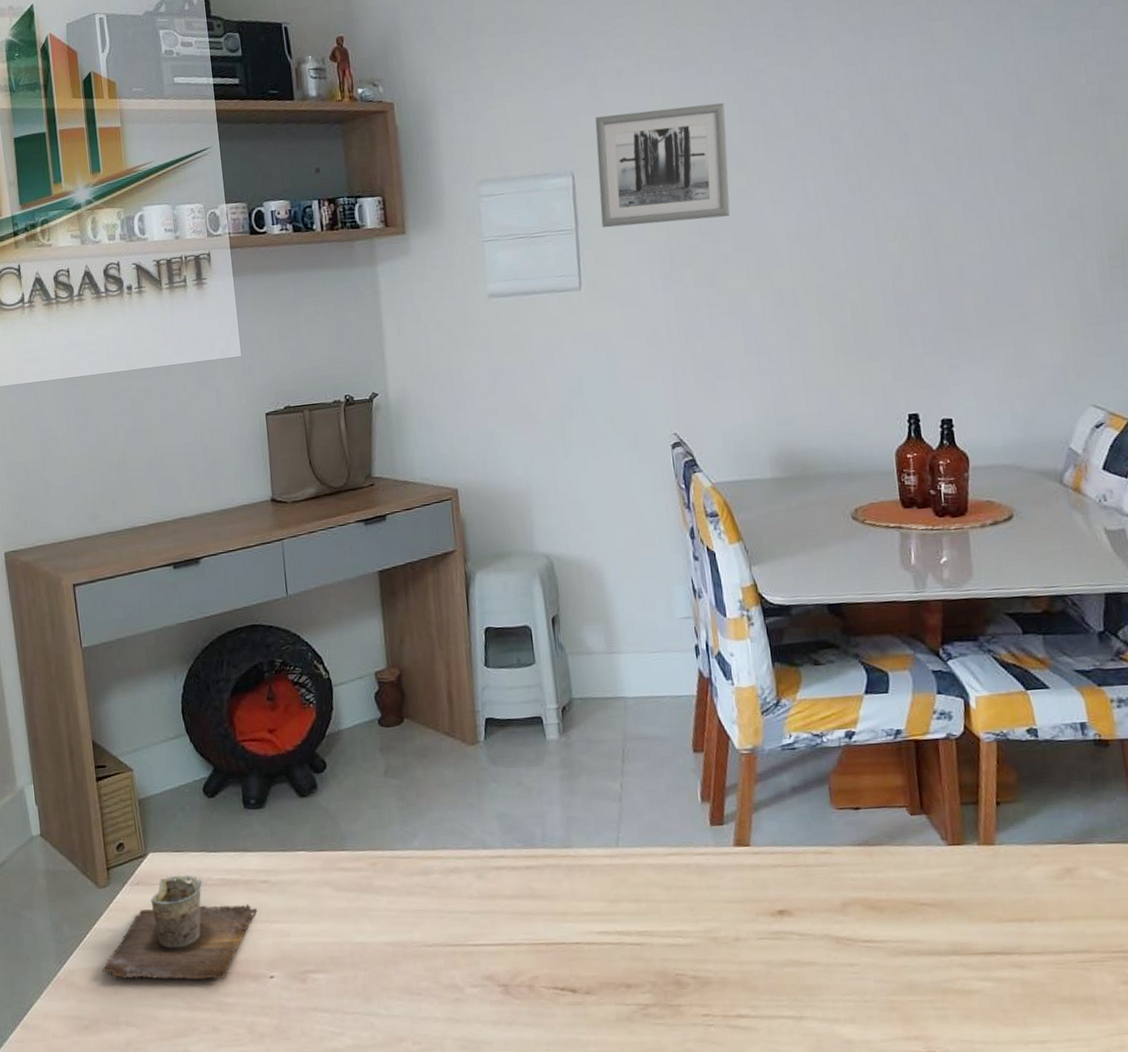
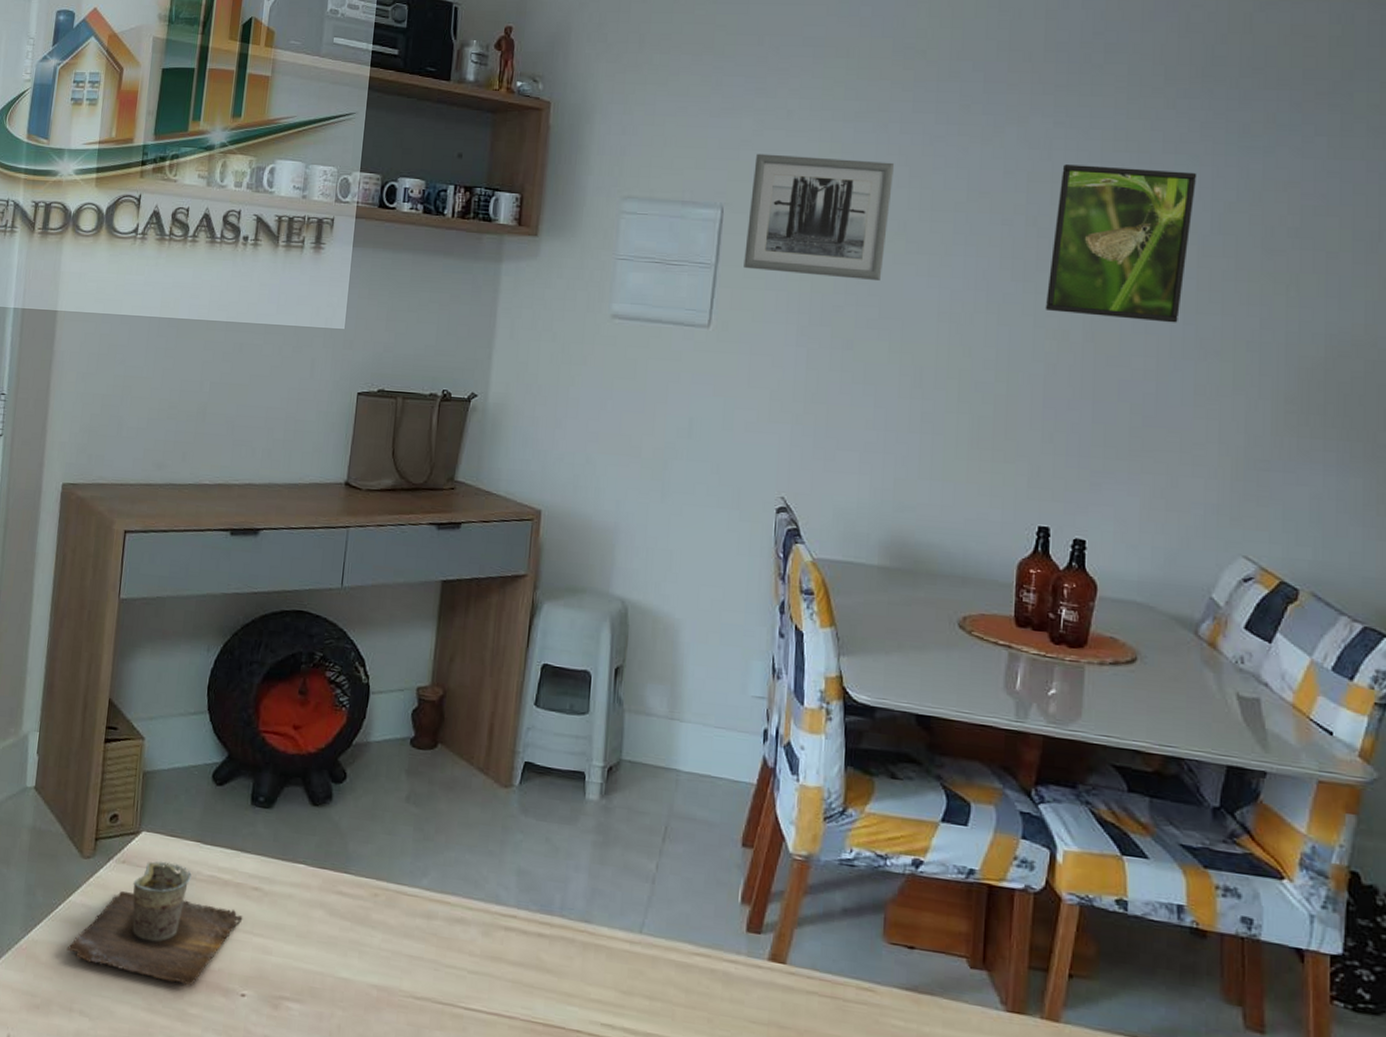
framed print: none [878,61,1004,215] -> present [1045,164,1197,323]

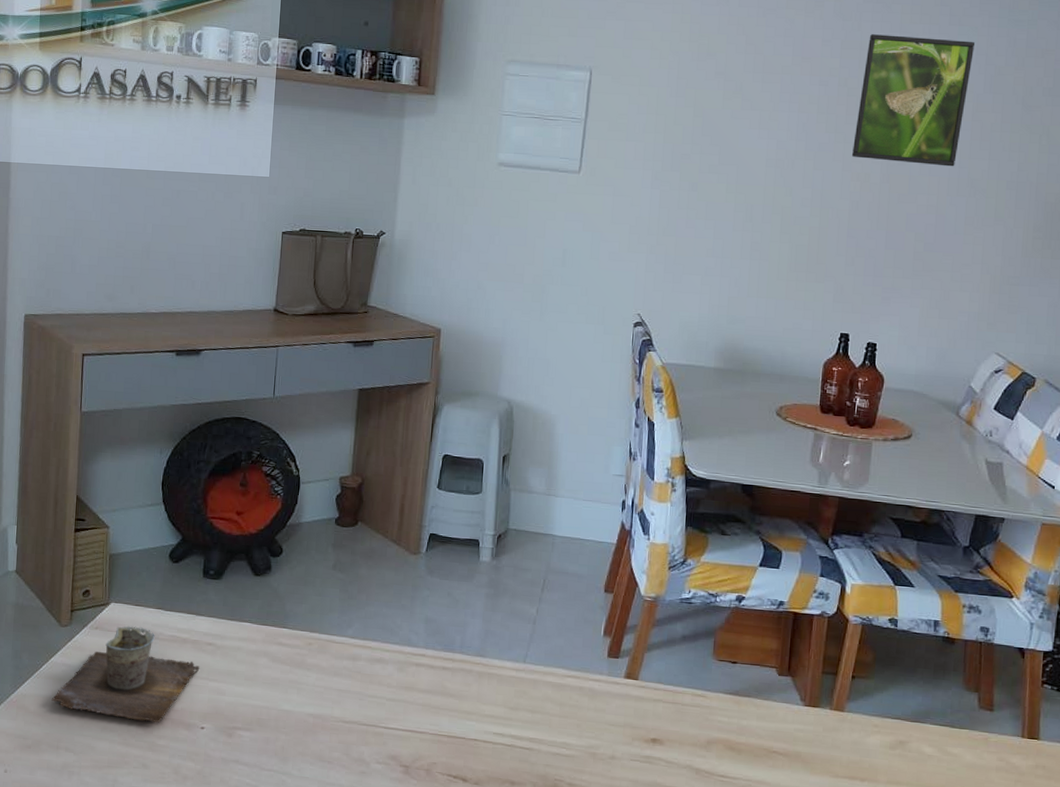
wall art: present [744,153,895,280] -> none [608,23,734,132]

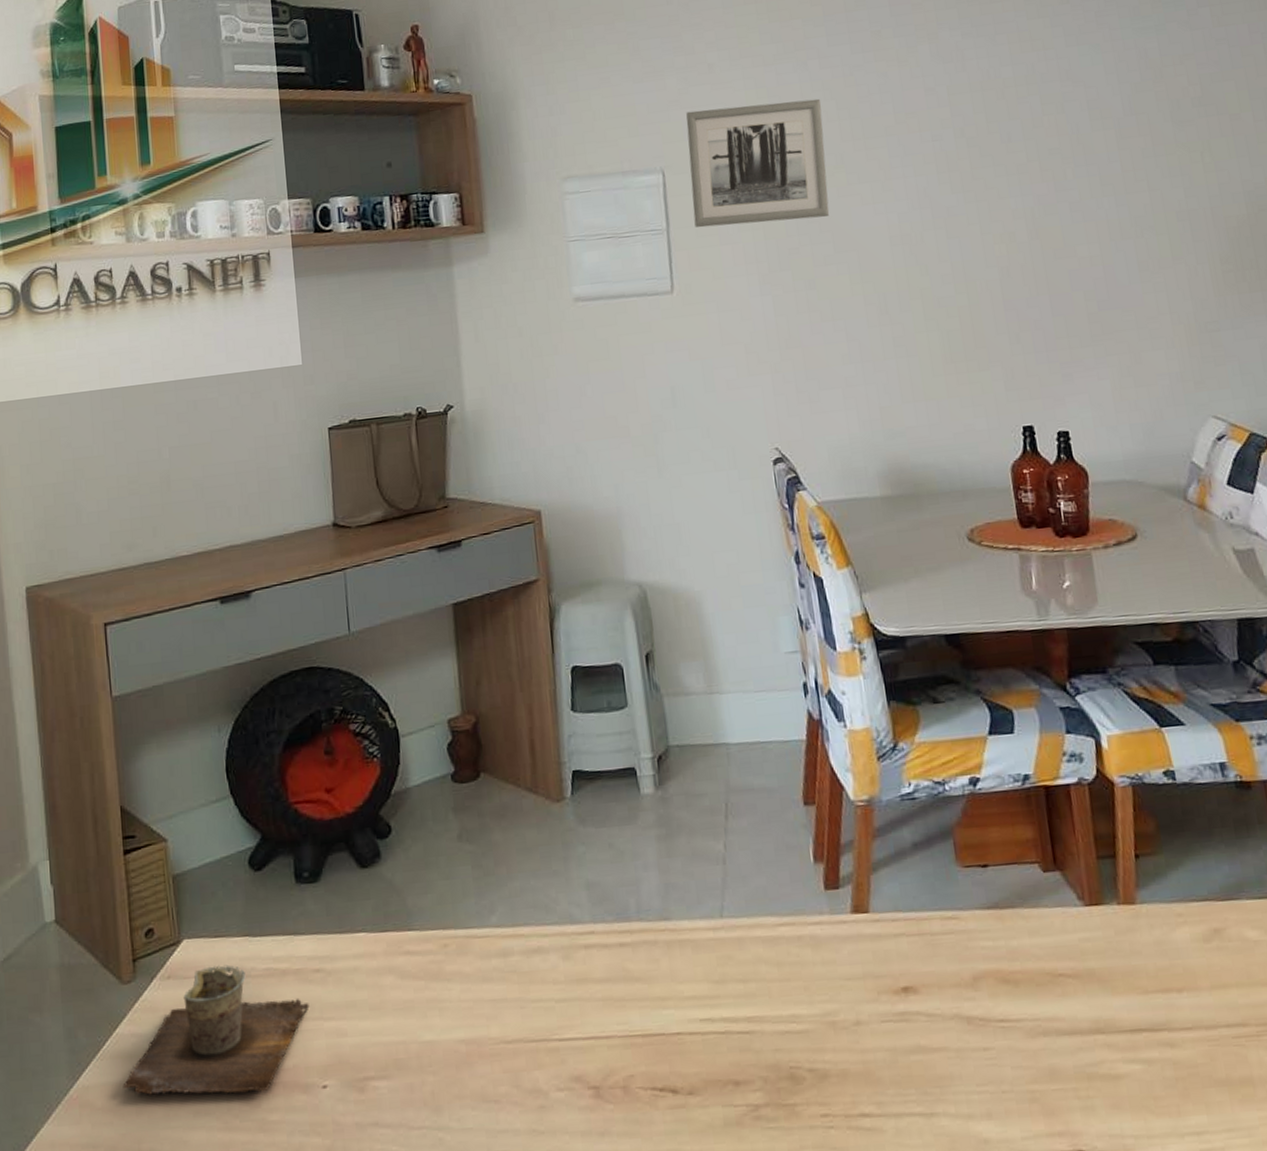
wall art: none [608,23,734,132] -> present [686,98,830,228]
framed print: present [851,34,976,167] -> none [977,60,1111,217]

